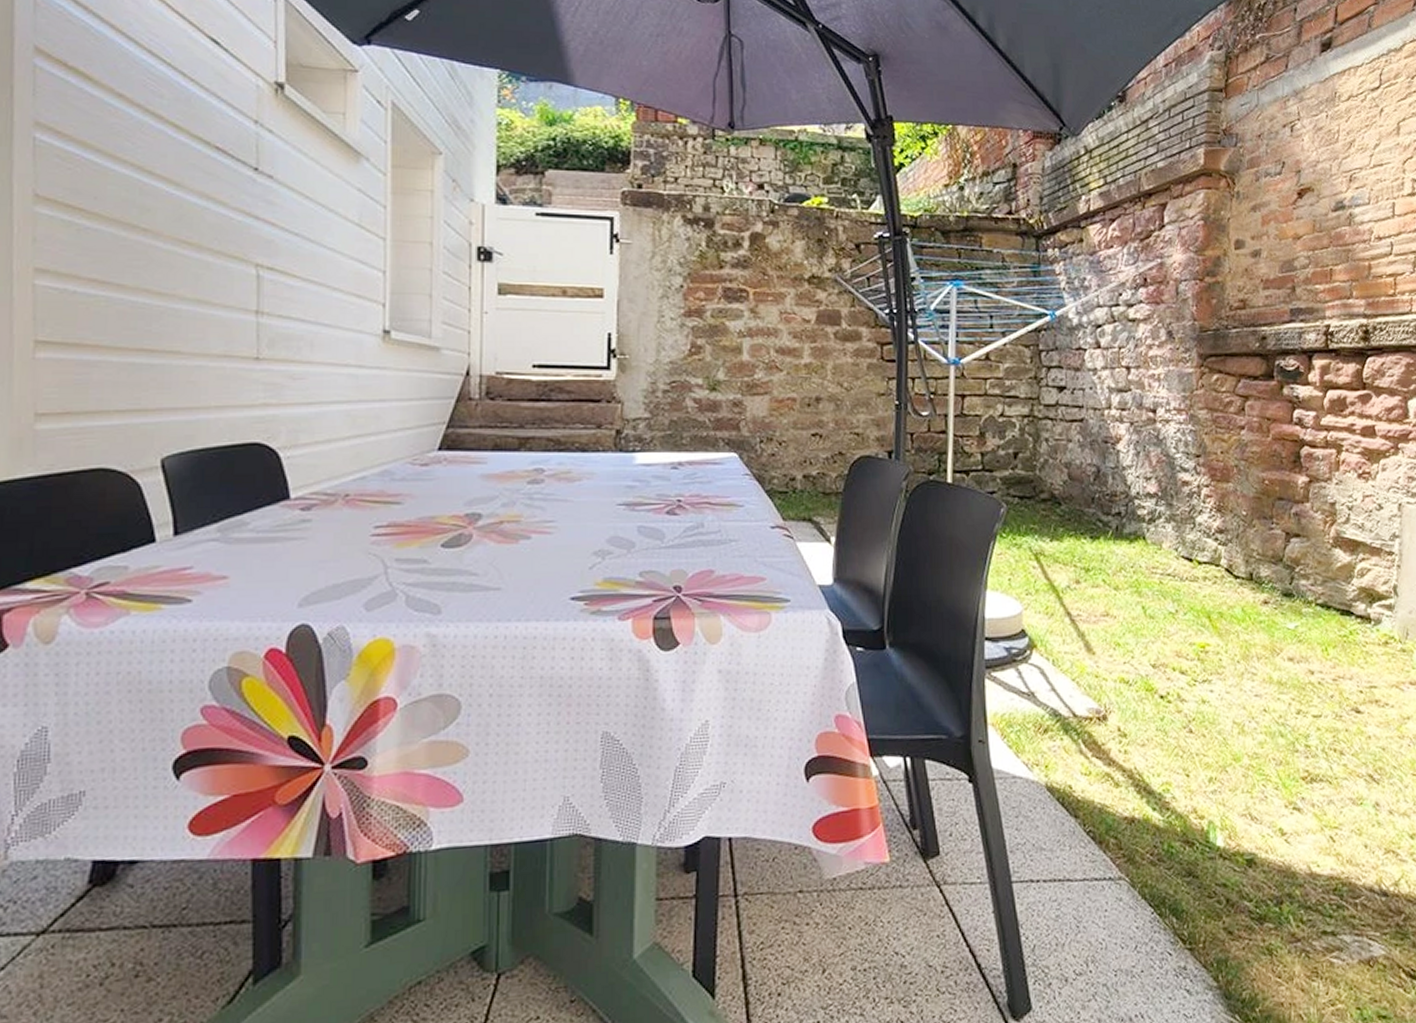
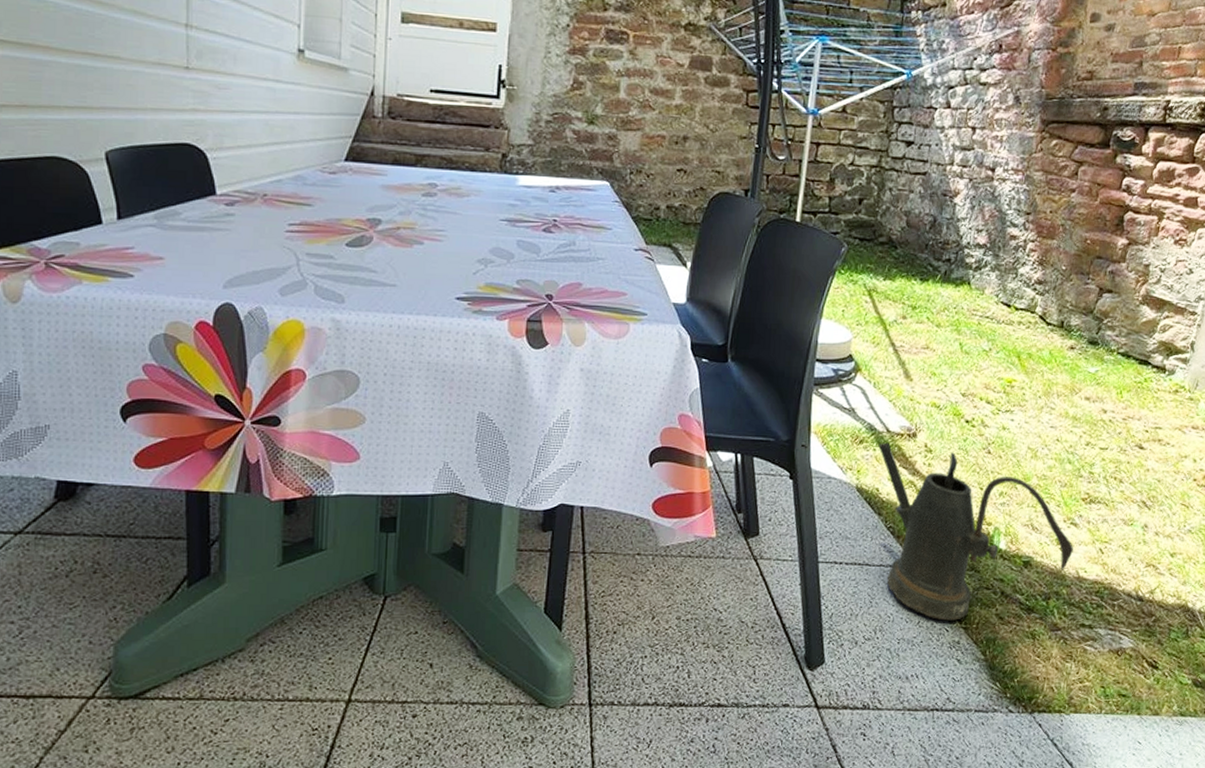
watering can: none [1065,729,1301,942] -> present [878,442,1073,621]

